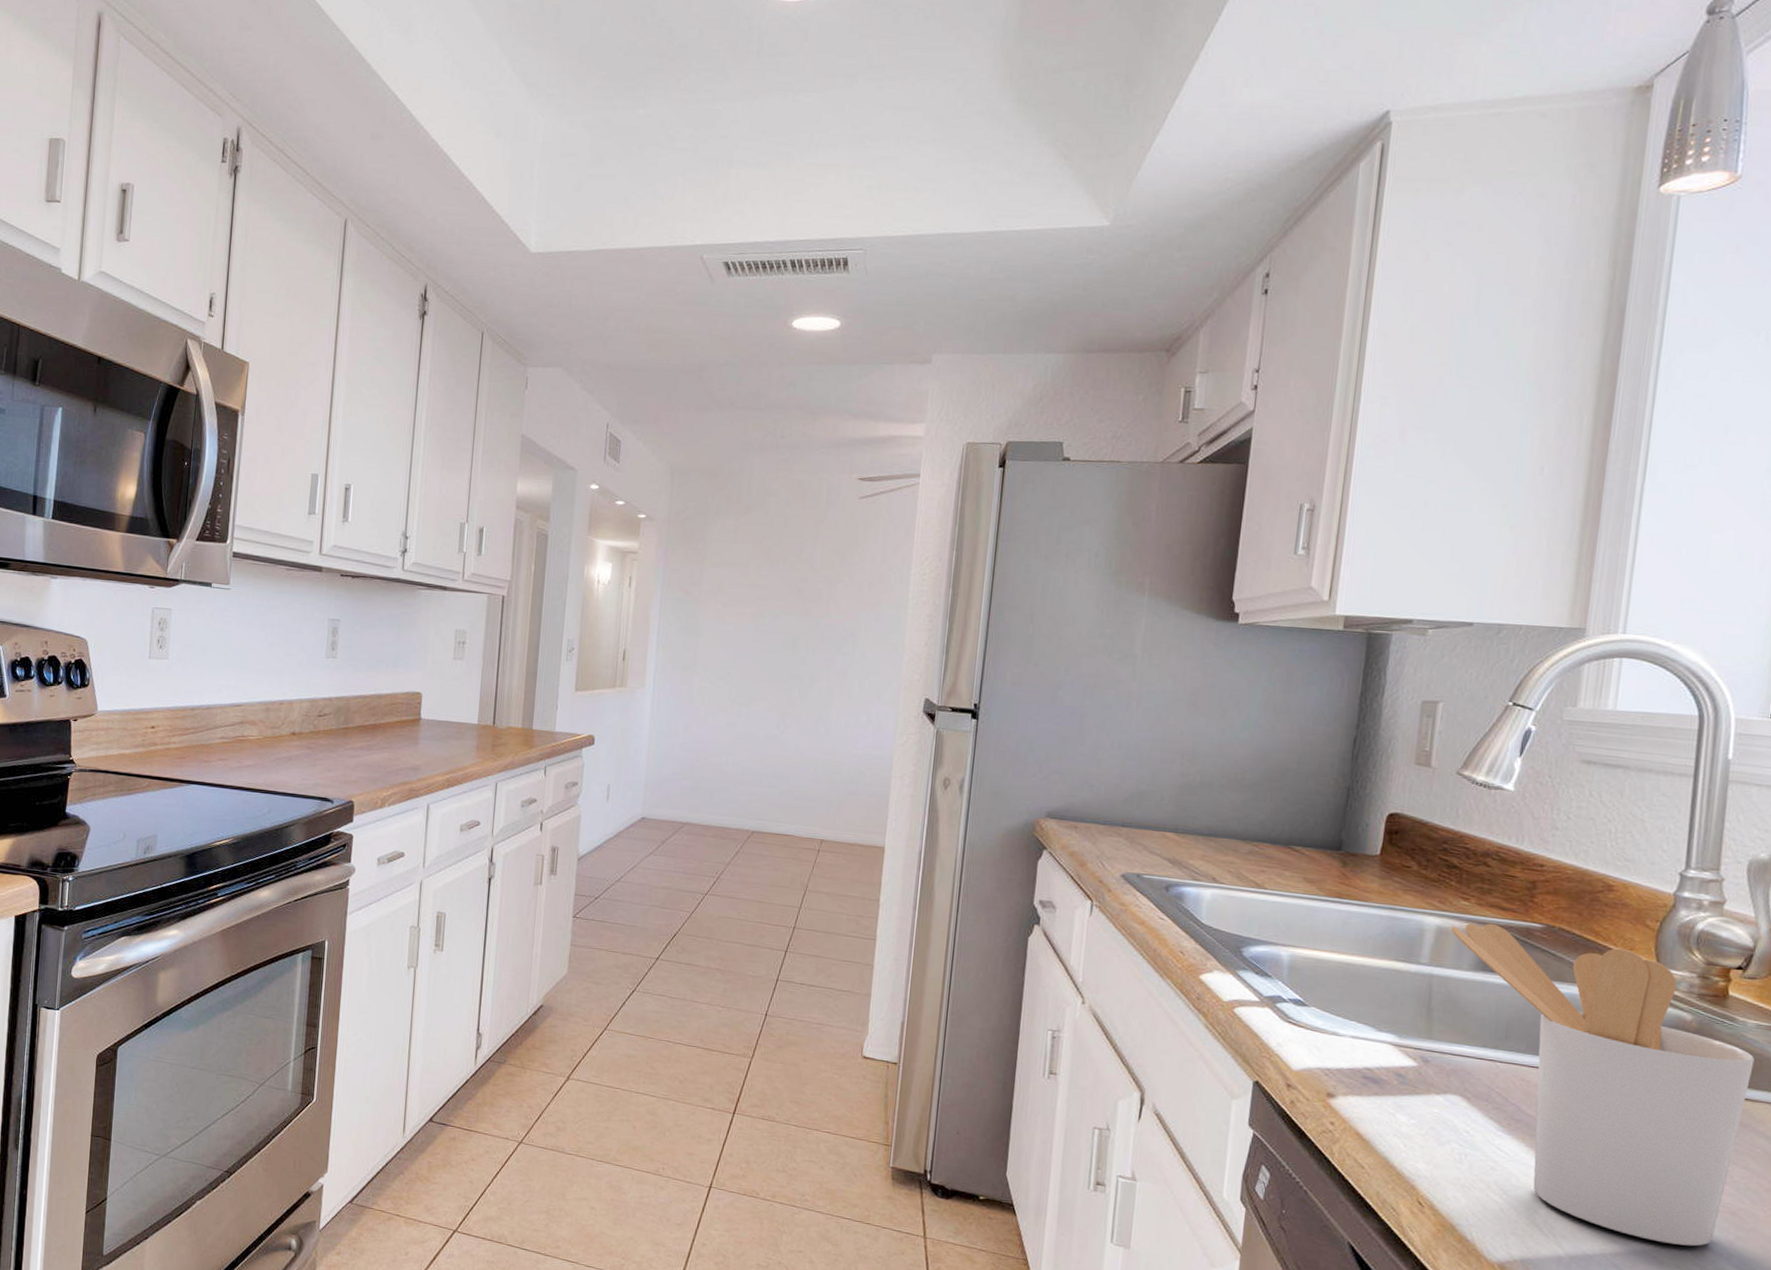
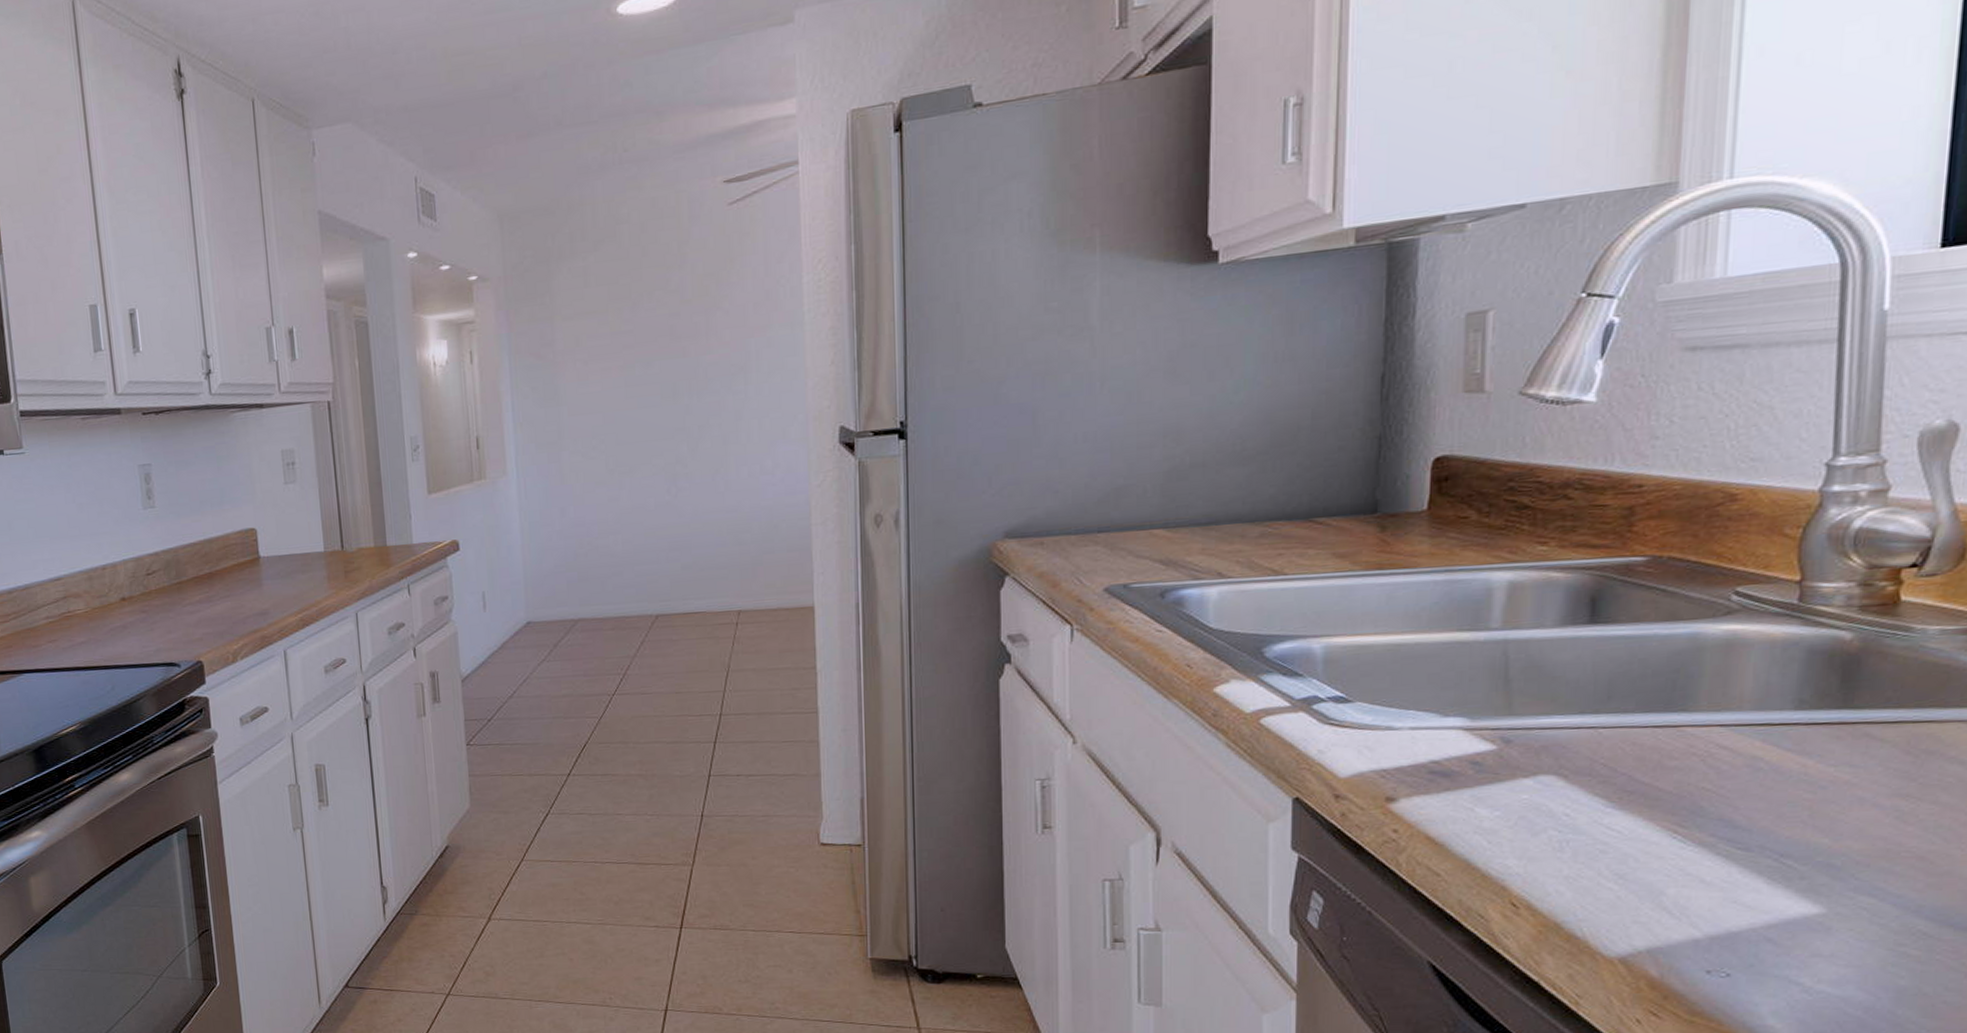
utensil holder: present [1450,923,1755,1247] -> none [1526,566,1940,905]

